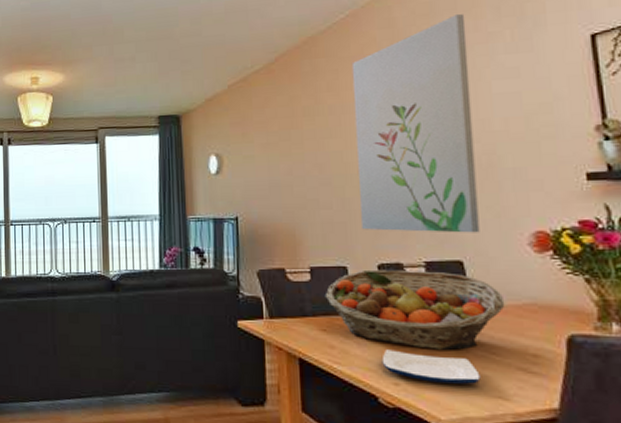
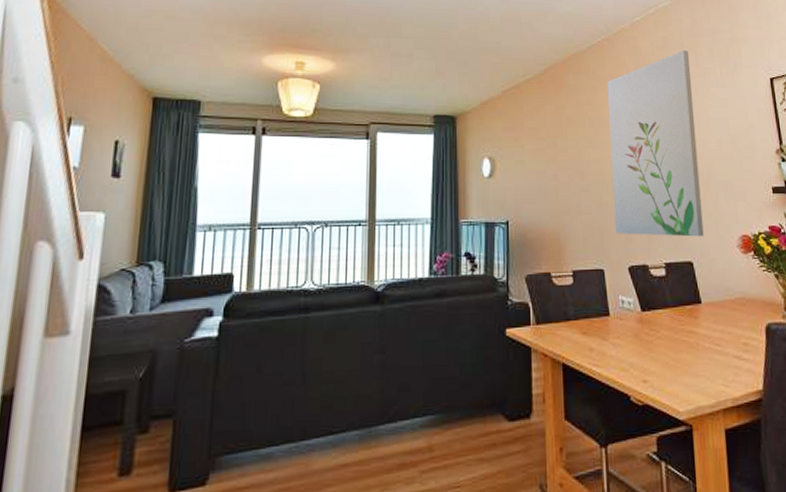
fruit basket: present [325,269,505,350] -> none [585,271,724,345]
plate: present [381,349,481,384] -> none [632,348,708,377]

